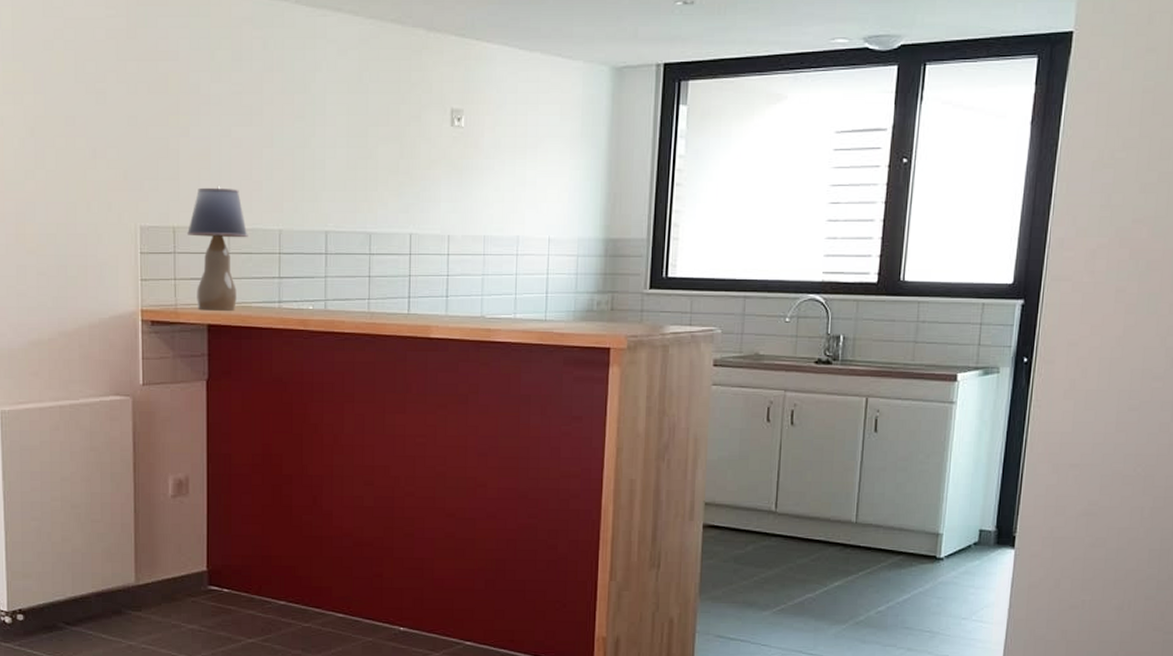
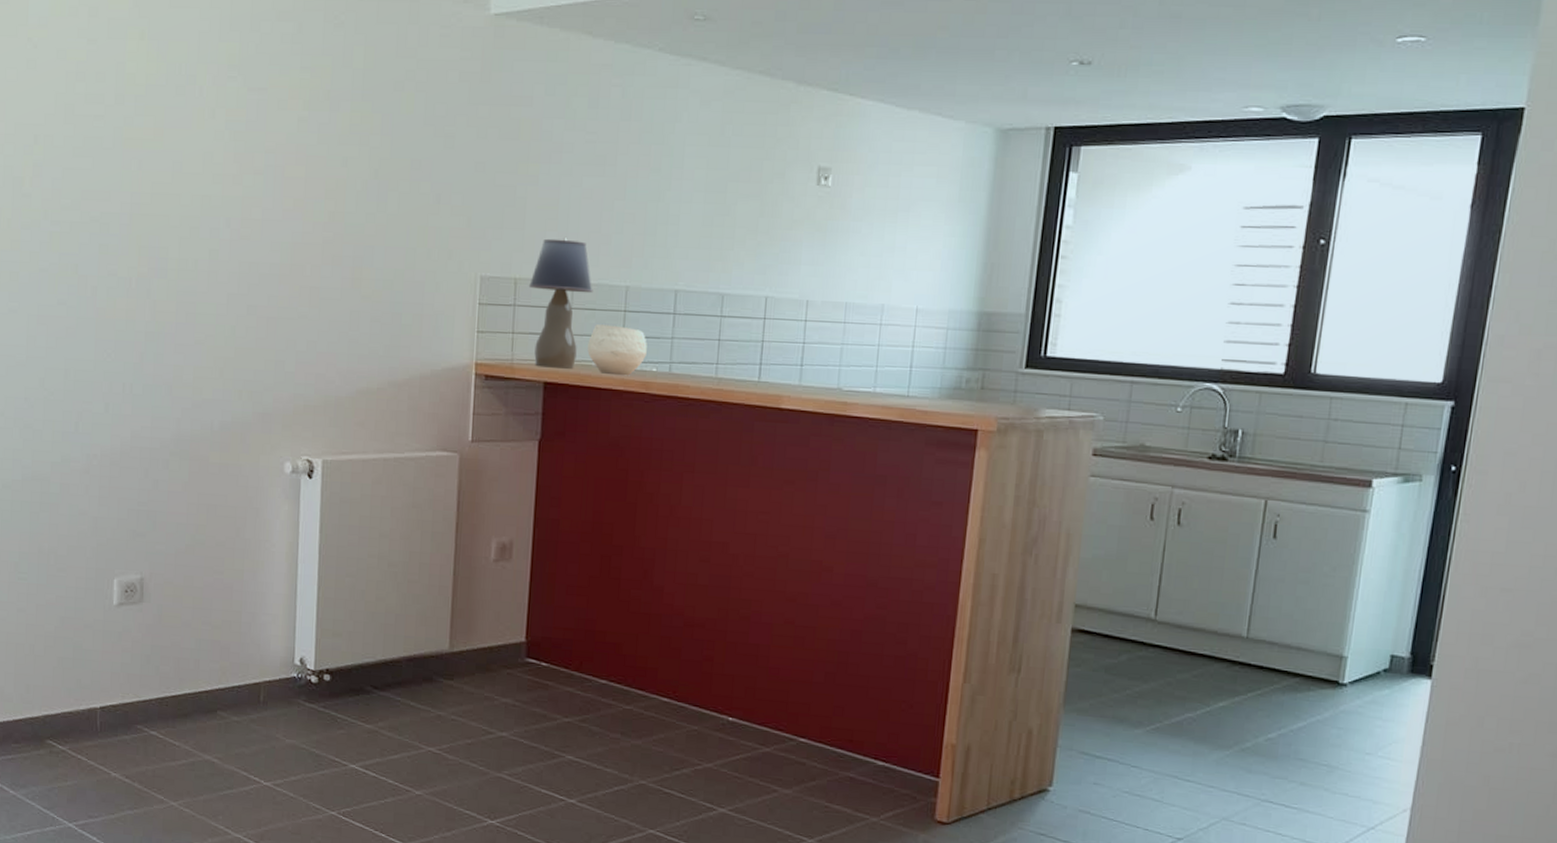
bowl: none [247,267,303,315] -> present [587,324,647,376]

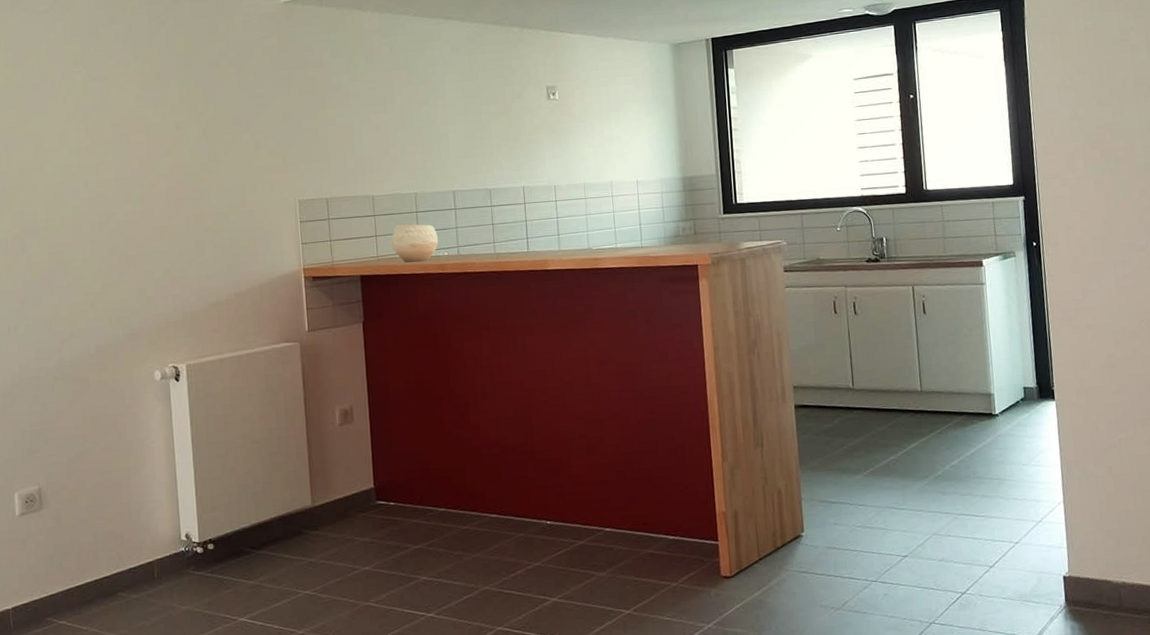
table lamp: present [528,238,593,370] -> none [337,162,389,265]

